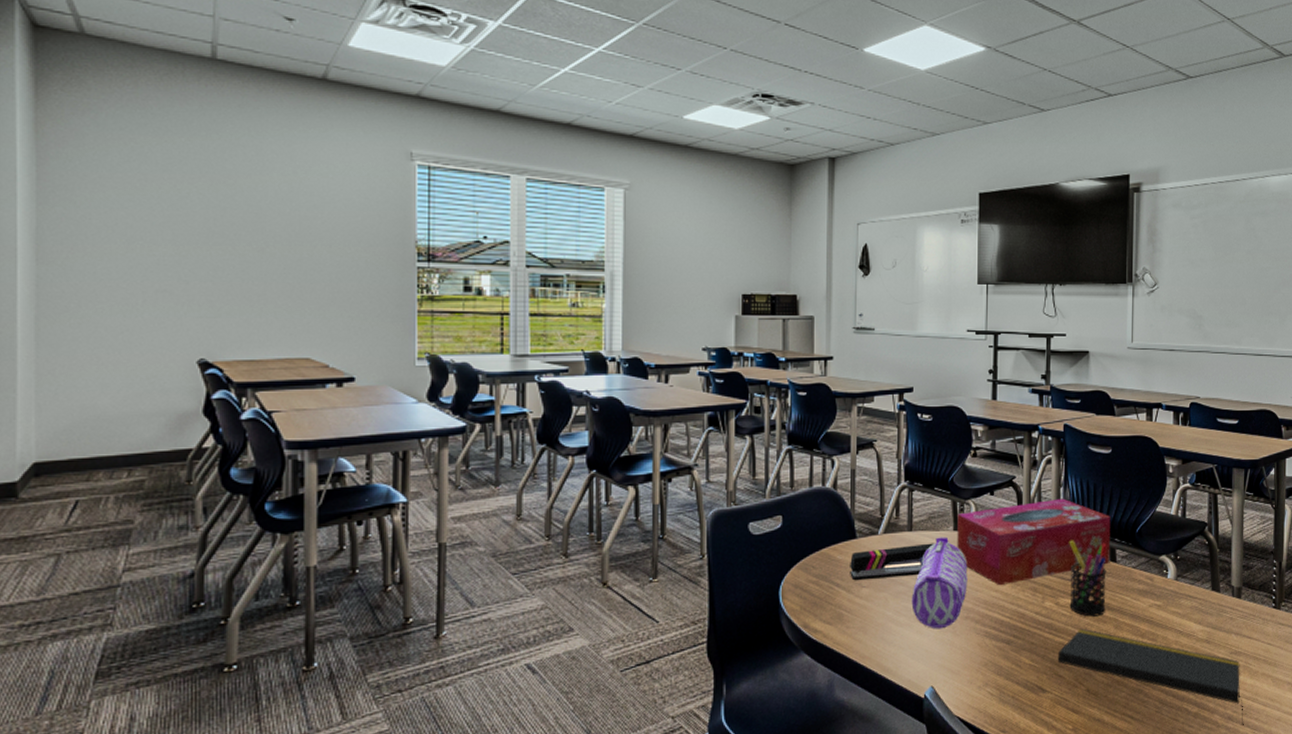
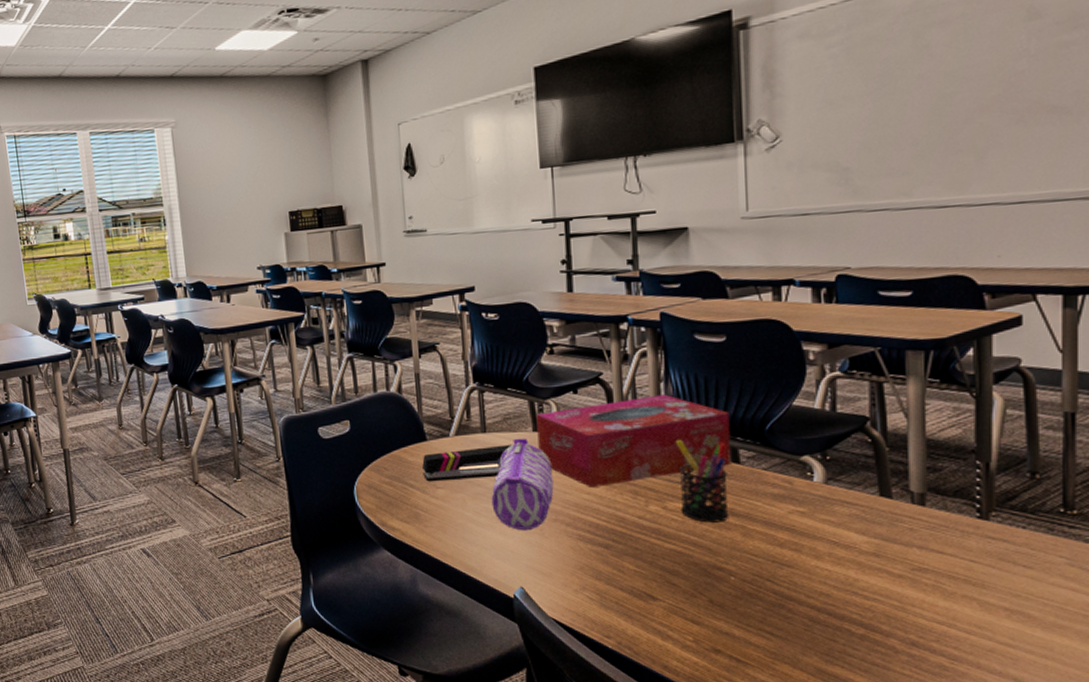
notepad: present [1057,628,1244,725] -> none [669,535,936,654]

